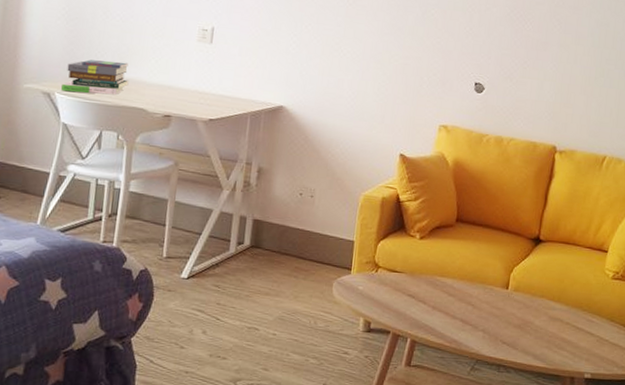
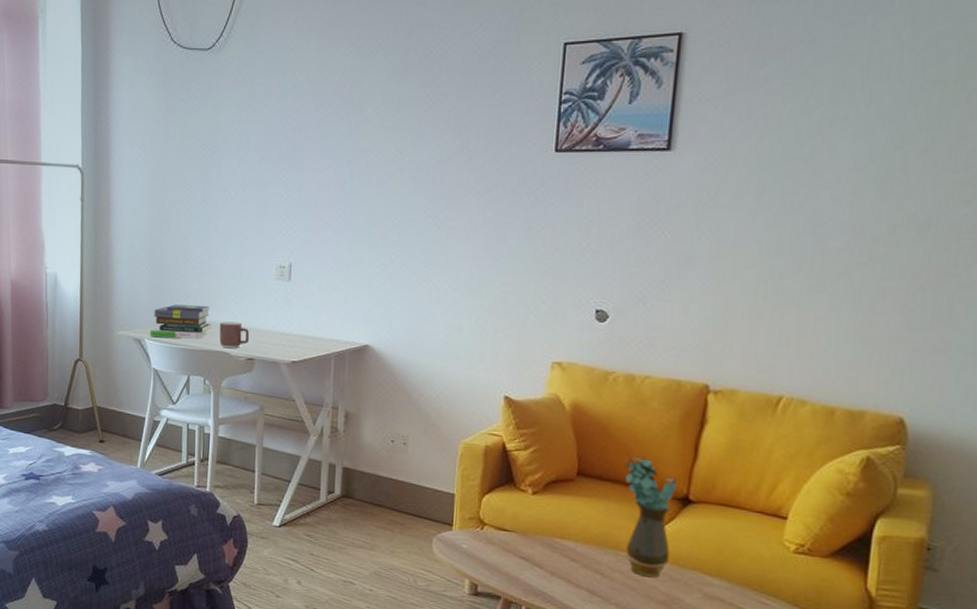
mug: none [136,78,168,105] -> present [219,321,250,349]
vase: none [492,203,532,306] -> present [624,454,677,578]

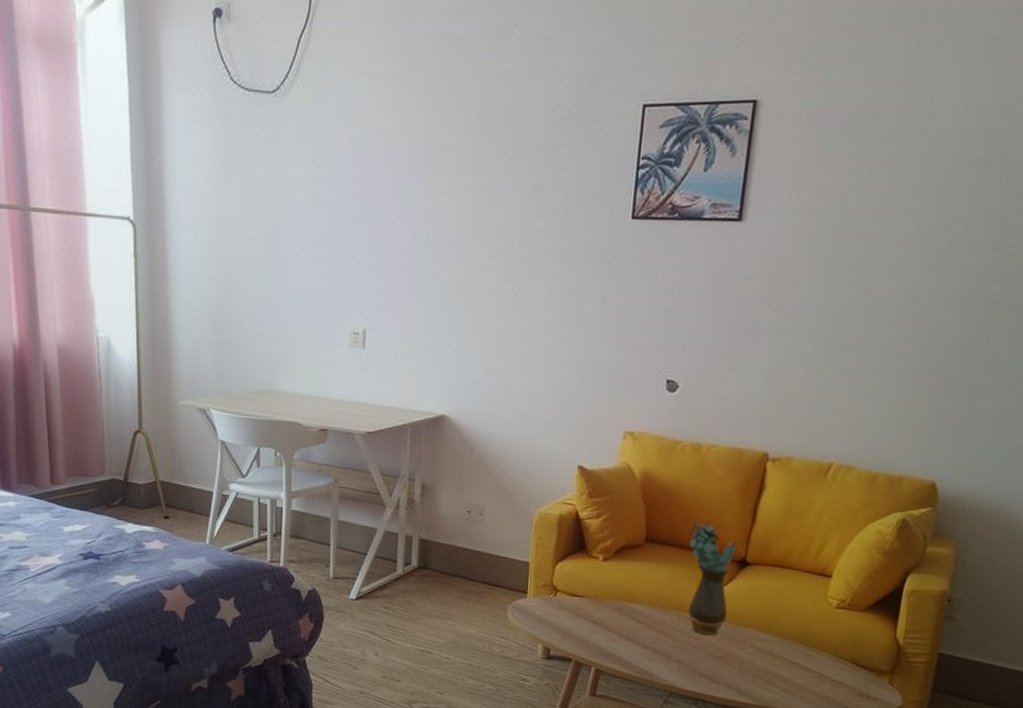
books: present [150,304,212,340] -> none [216,372,282,410]
mug: present [219,321,250,349] -> none [290,390,323,419]

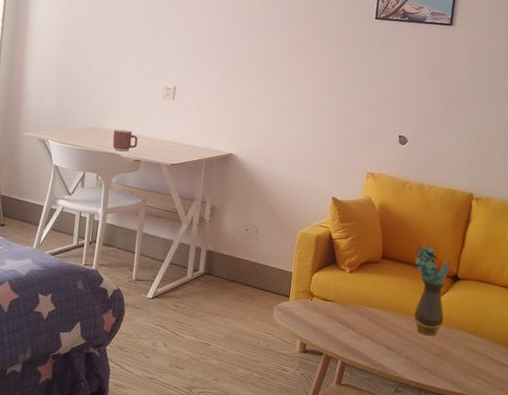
mug: none [290,390,323,419] -> present [112,129,138,151]

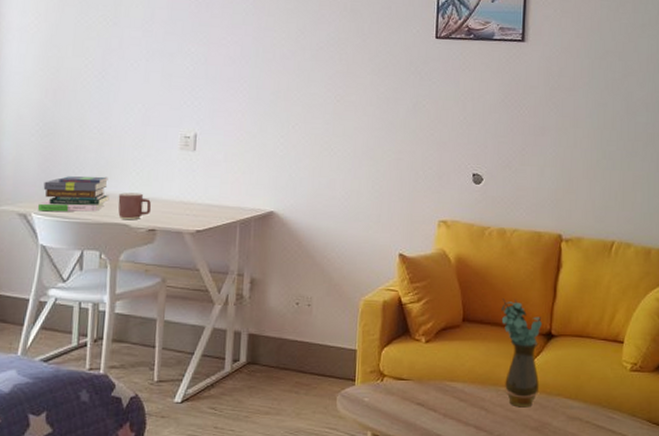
books: none [53,113,107,143] -> present [38,176,110,212]

